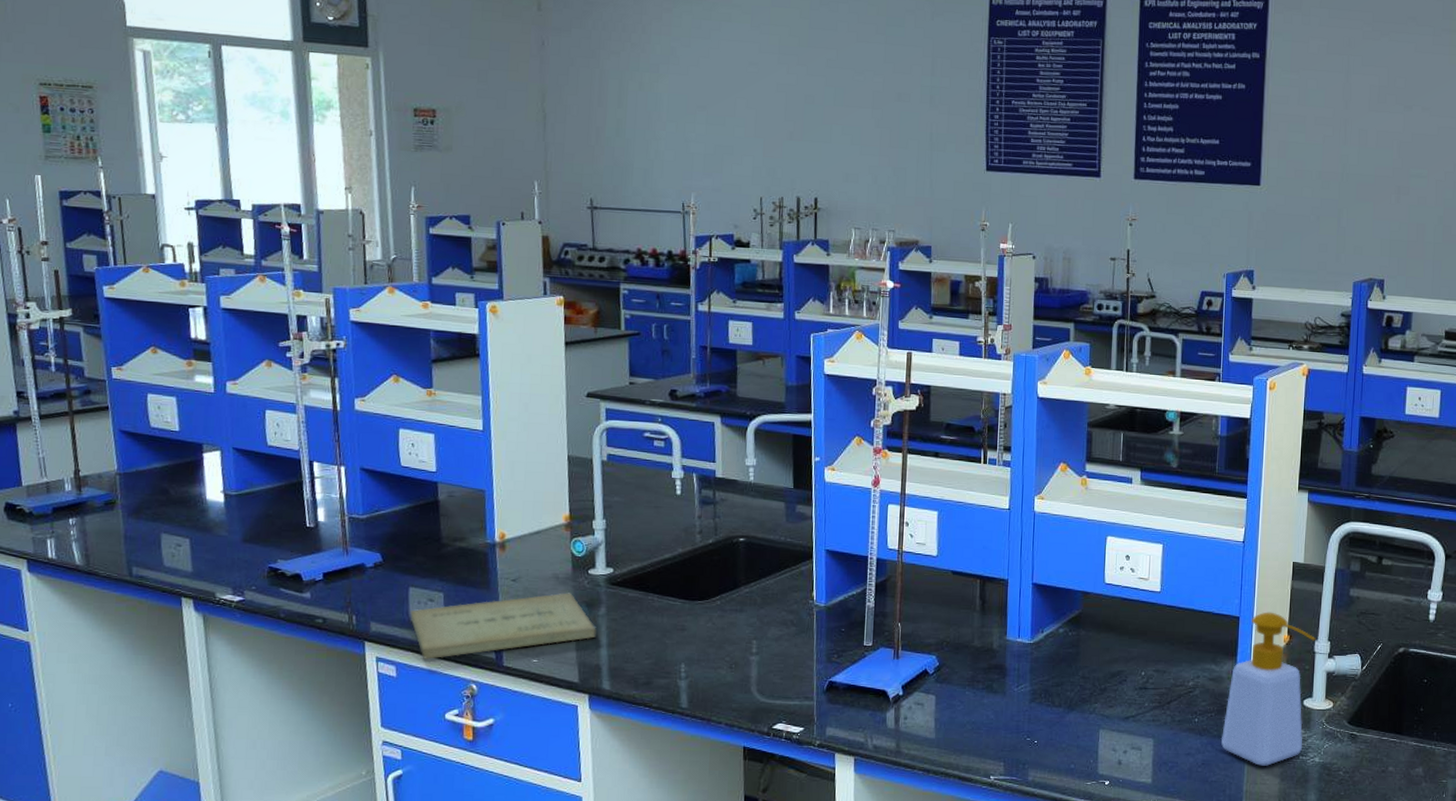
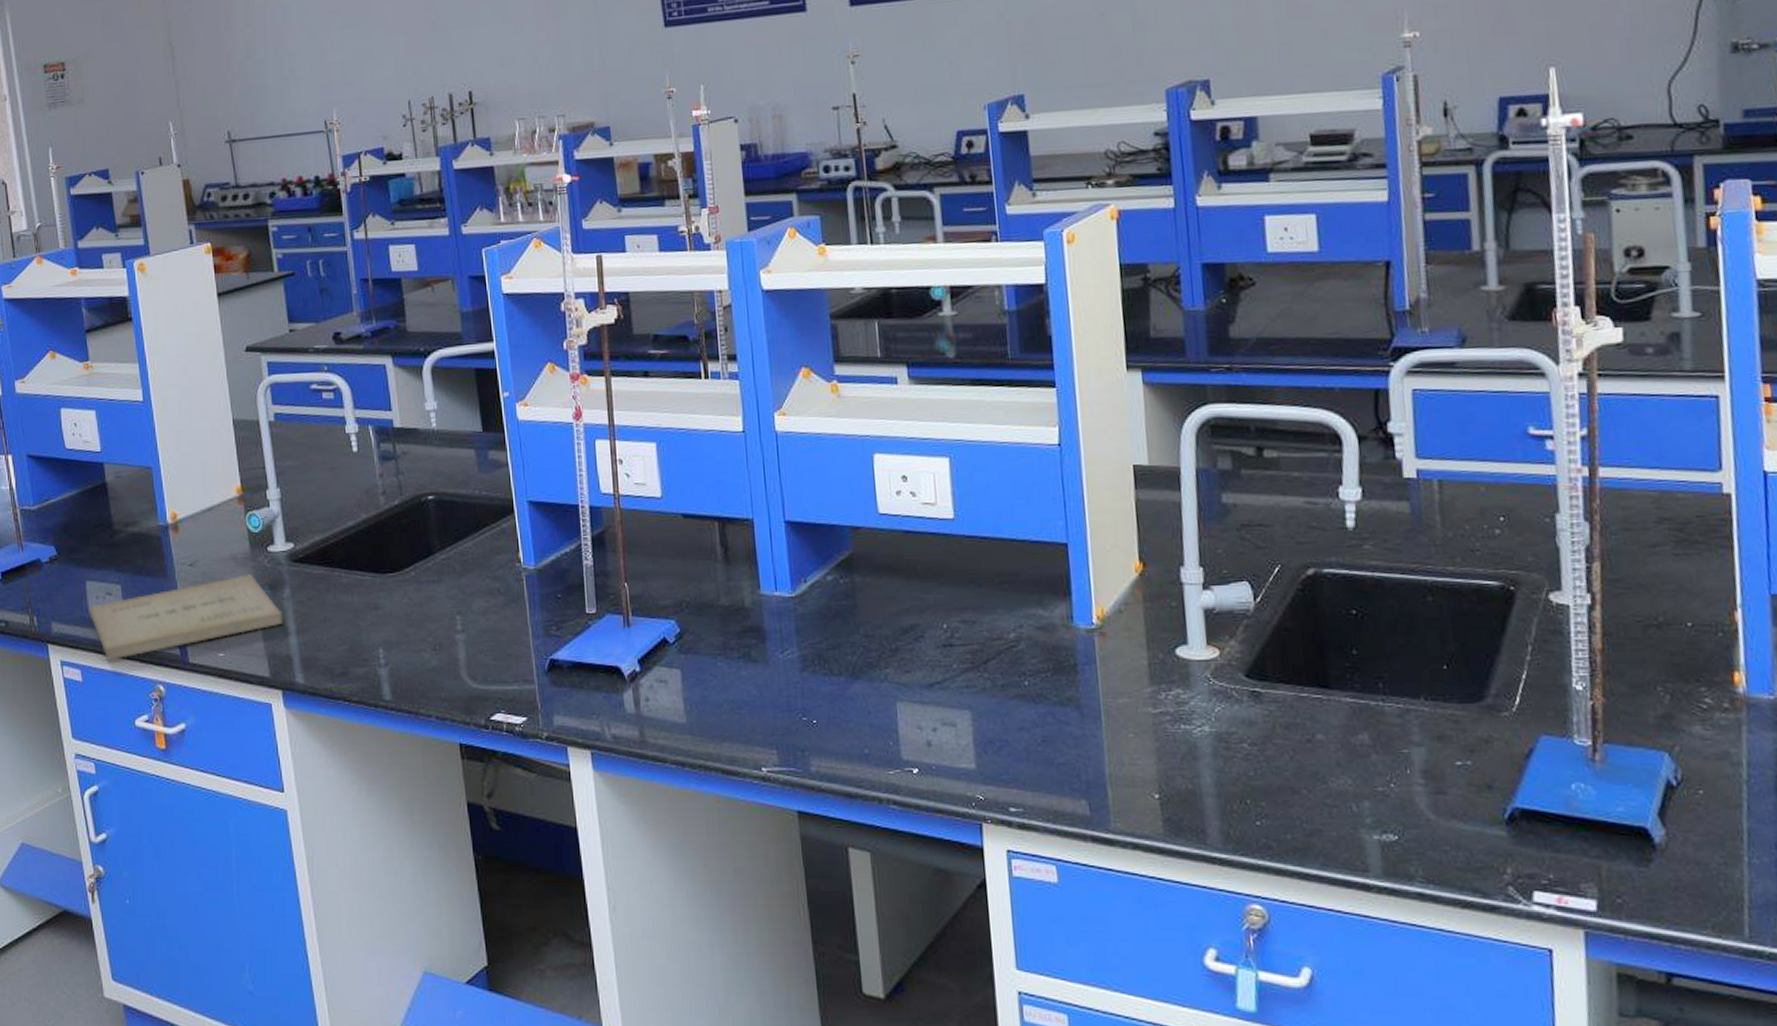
soap bottle: present [1220,612,1317,766] -> none [1064,533,1184,740]

